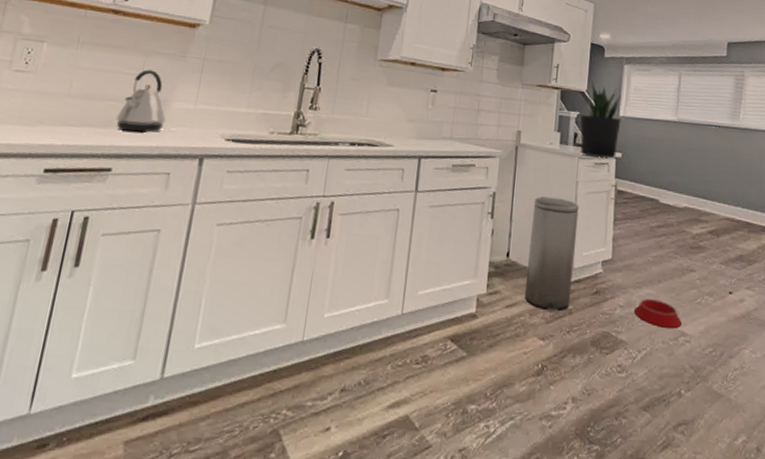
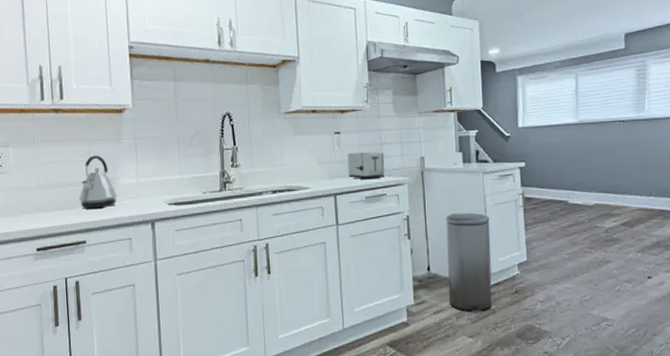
toaster: none [438,113,480,147] -> present [347,151,385,180]
planter: present [580,81,622,159] -> none [479,98,521,171]
pet bowl: present [634,299,682,328] -> none [555,292,602,316]

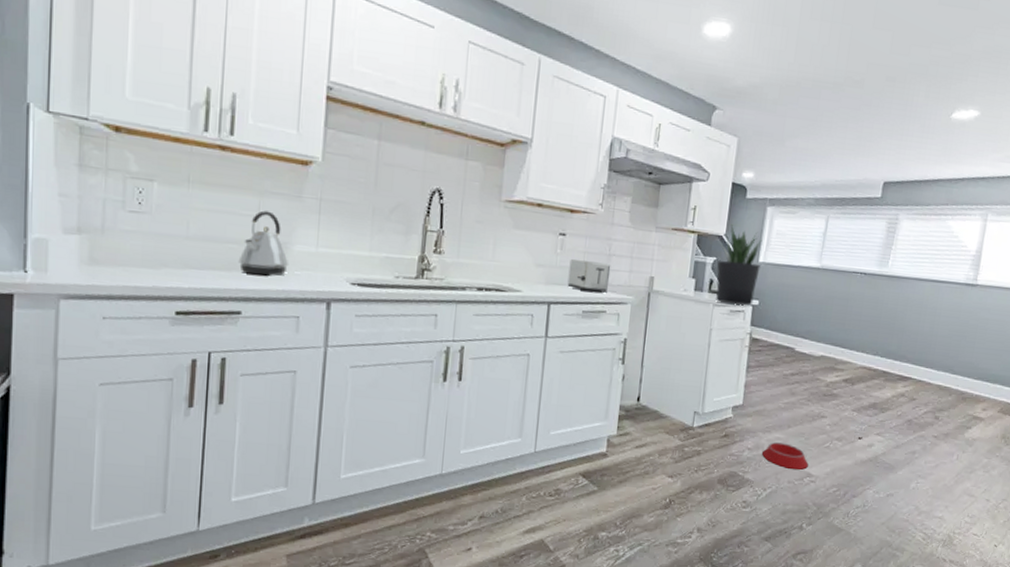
pedal bin: present [446,212,493,314] -> none [654,343,712,454]
planter: none [479,98,521,171] -> present [716,224,762,306]
pet bowl: none [555,292,602,316] -> present [762,442,808,470]

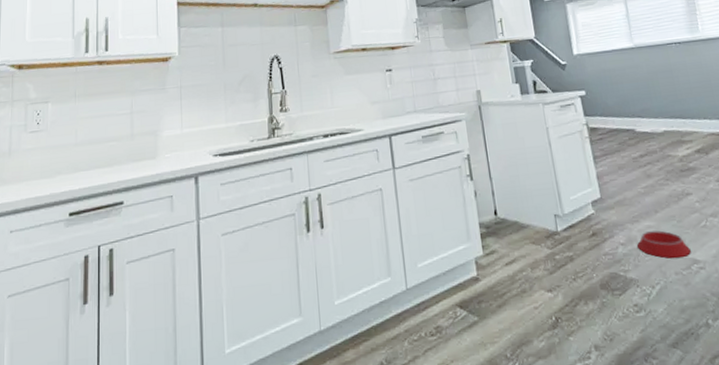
kettle: present [238,210,289,276] -> none [118,106,160,166]
toaster: present [567,258,611,293] -> none [400,87,441,118]
planter: present [716,224,762,306] -> none [534,27,580,101]

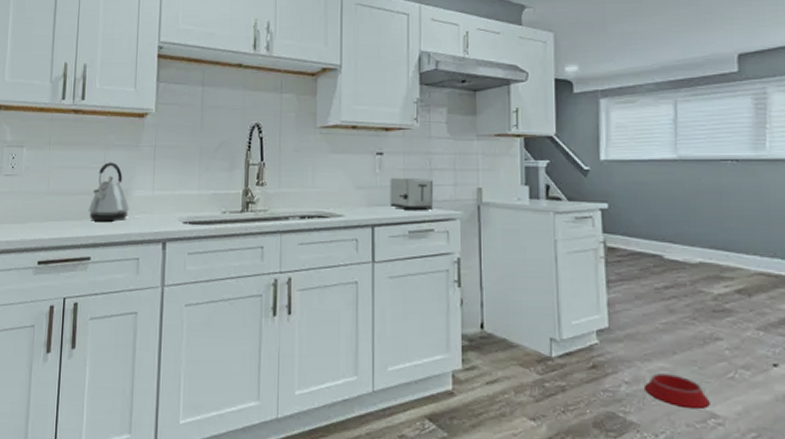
kettle: none [118,106,160,166] -> present [88,162,130,222]
toaster: none [400,87,441,118] -> present [390,177,434,211]

